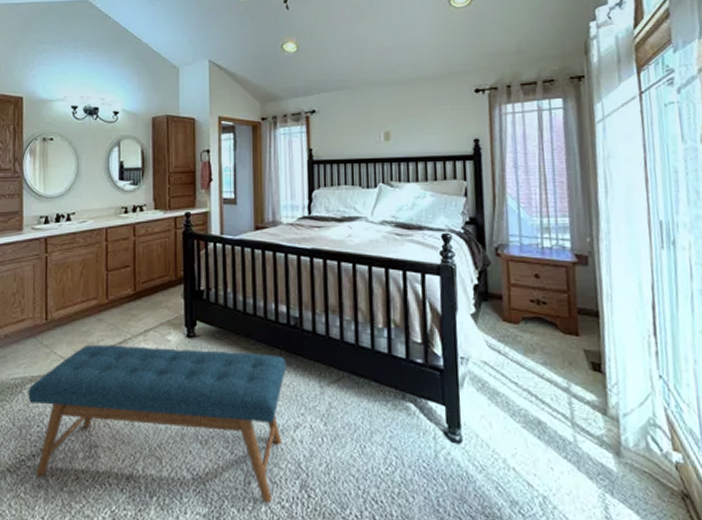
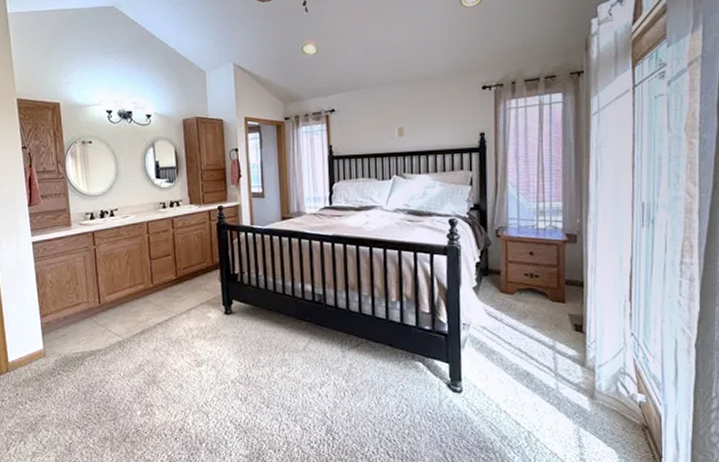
bench: present [28,344,286,504] -> none [89,322,312,446]

